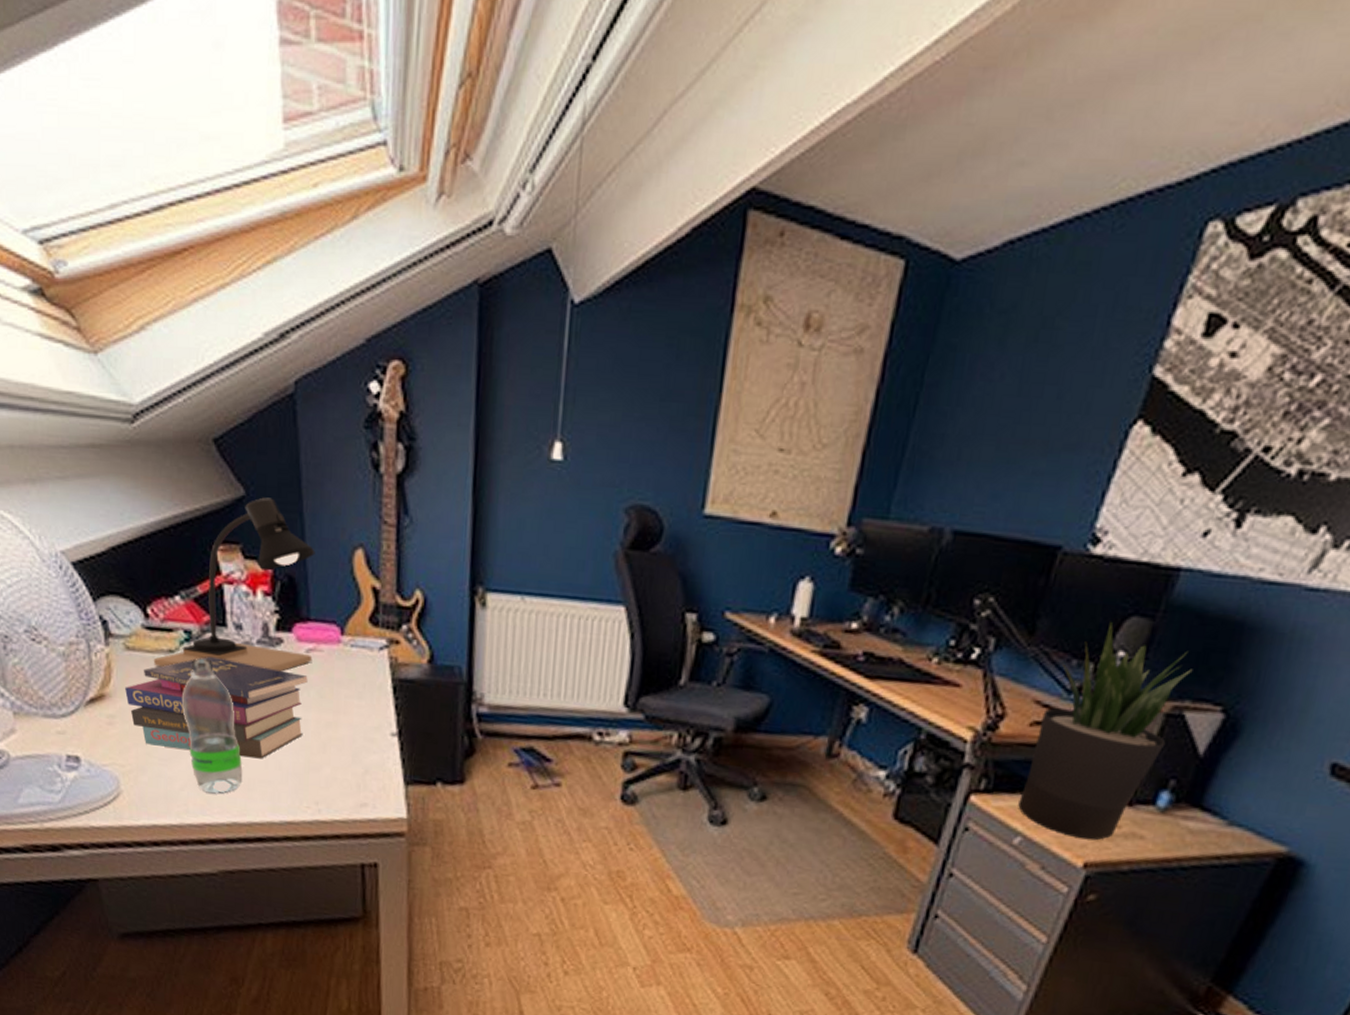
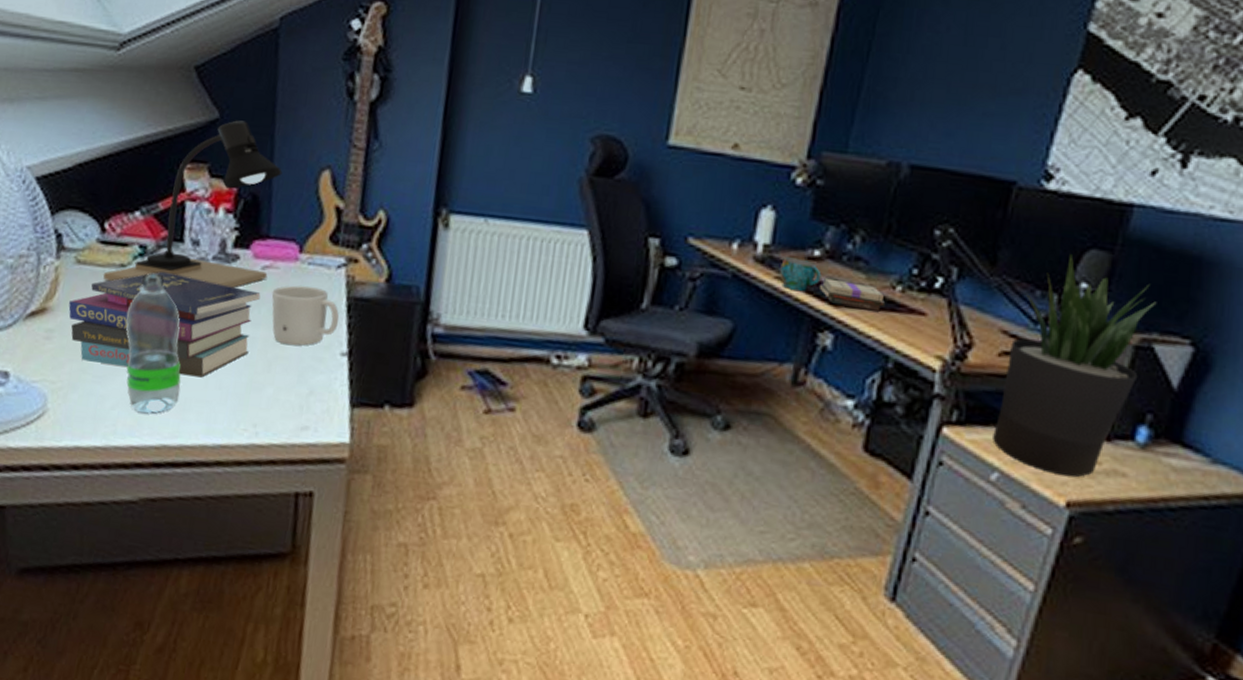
mug: none [318,668,387,727] -> present [271,285,340,346]
cup: none [816,630,858,666] -> present [780,257,822,292]
books: none [855,651,922,684] -> present [819,278,886,311]

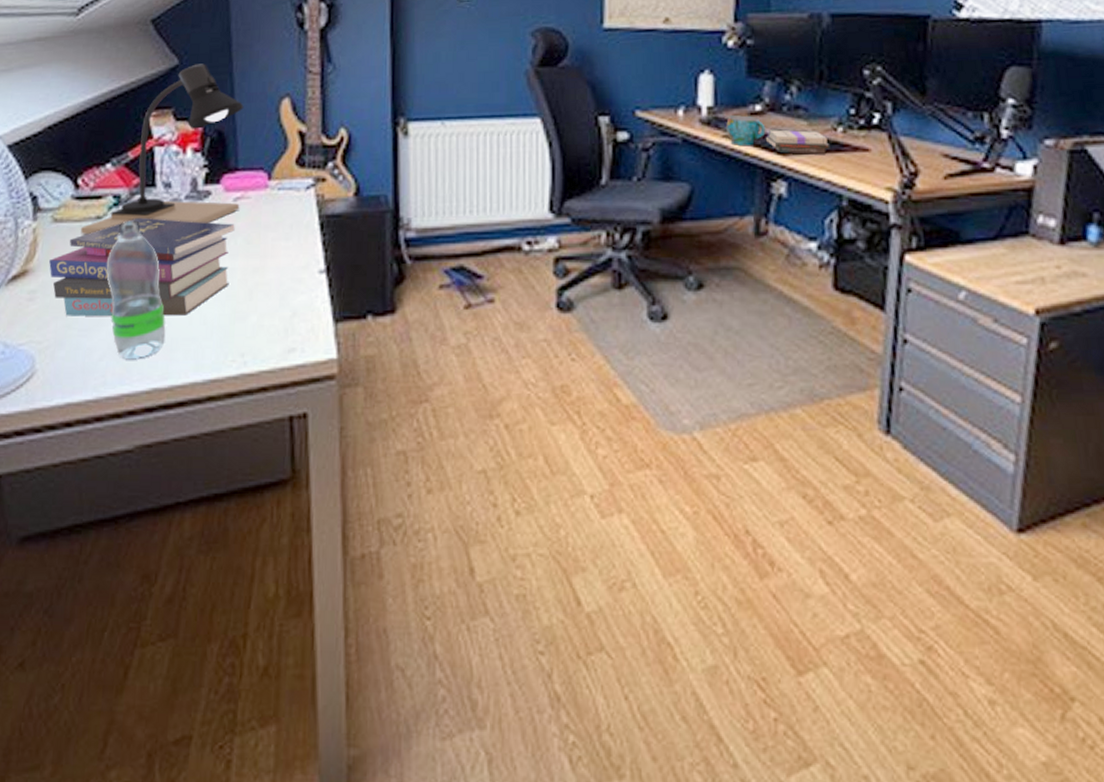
mug: present [271,285,340,346] -> none [246,211,314,271]
planter: present [993,255,1156,477] -> none [953,75,1080,284]

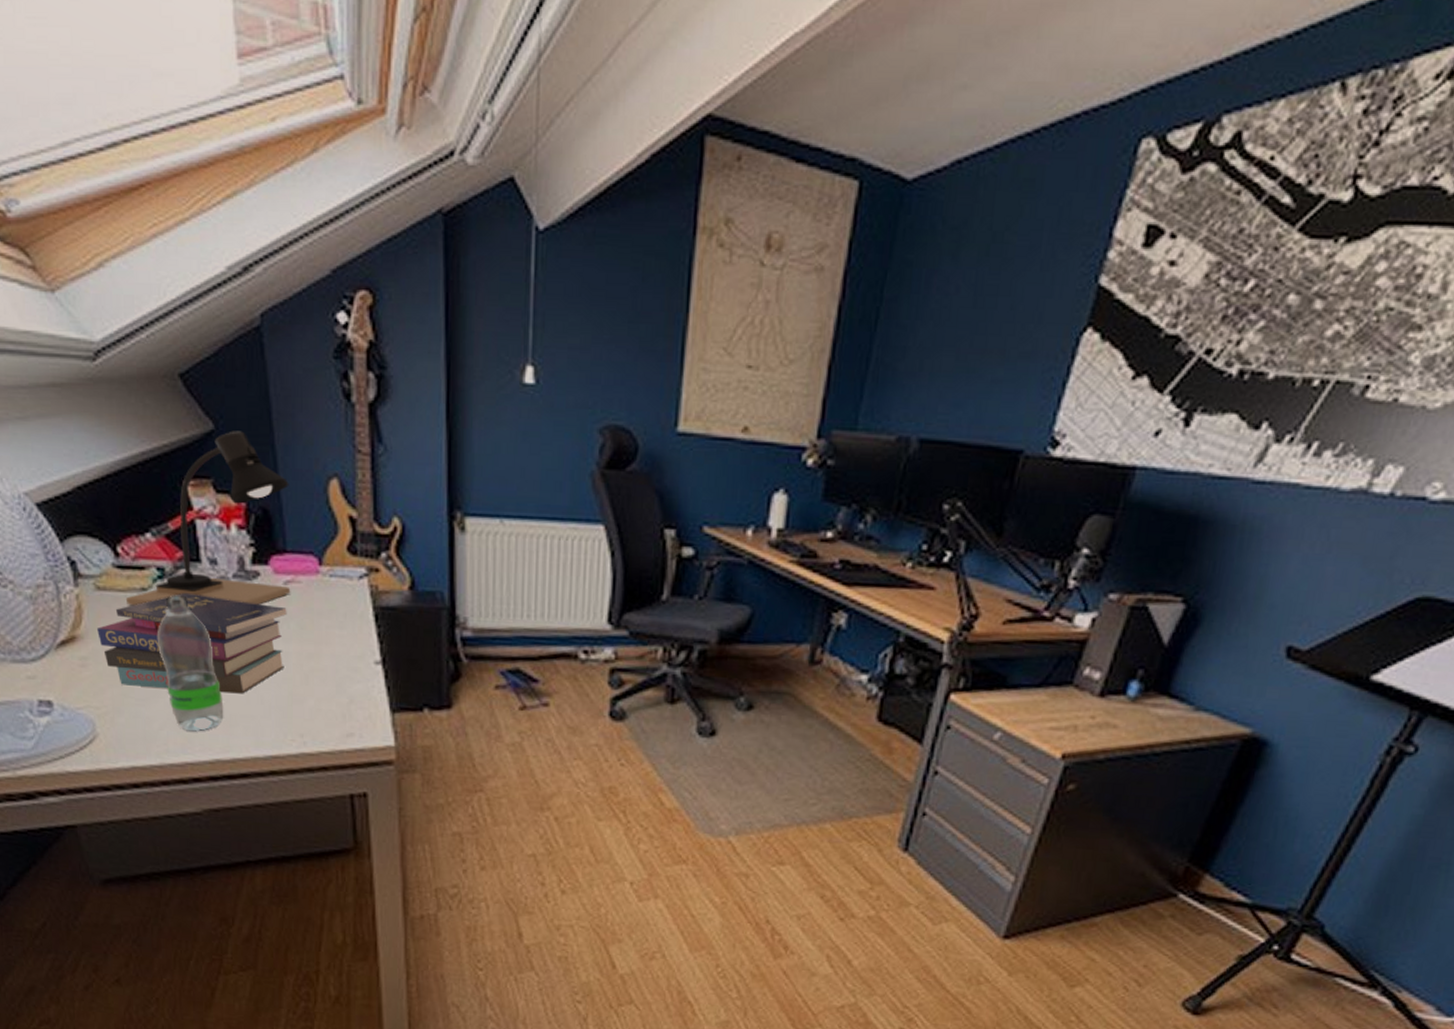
cup: present [726,115,766,147] -> none [794,540,835,574]
books: present [765,129,831,155] -> none [832,559,897,589]

